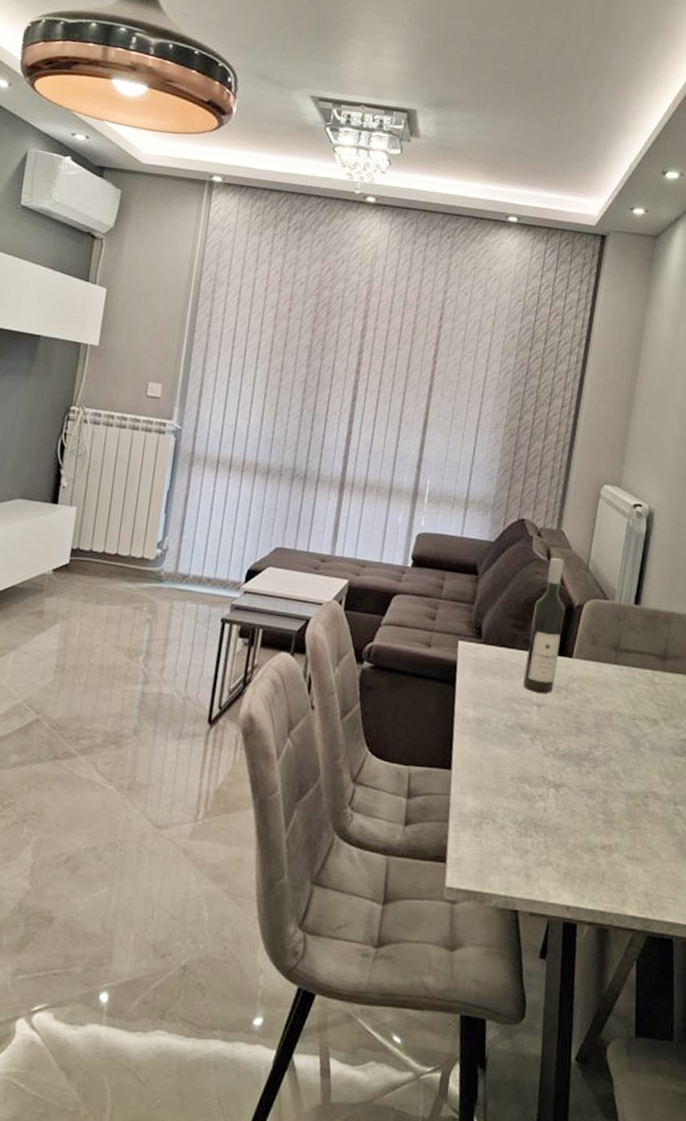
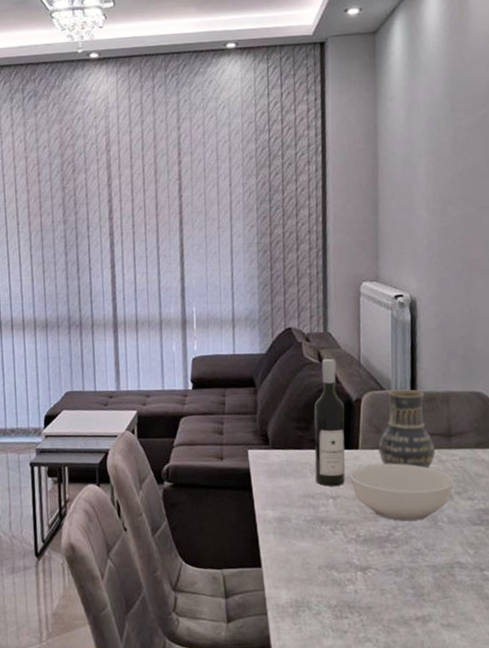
bowl: none [559,676,662,742] -> present [350,463,454,521]
vase: none [592,601,649,688] -> present [378,389,436,468]

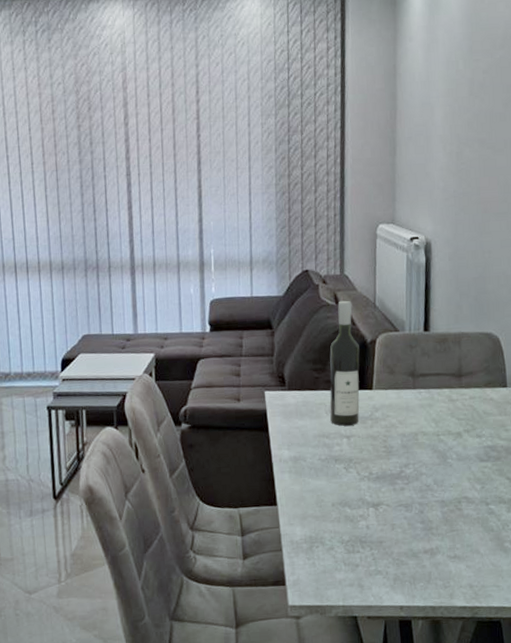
bowl: present [350,463,454,521] -> none [363,403,463,459]
vase: present [378,389,436,468] -> none [392,330,446,407]

